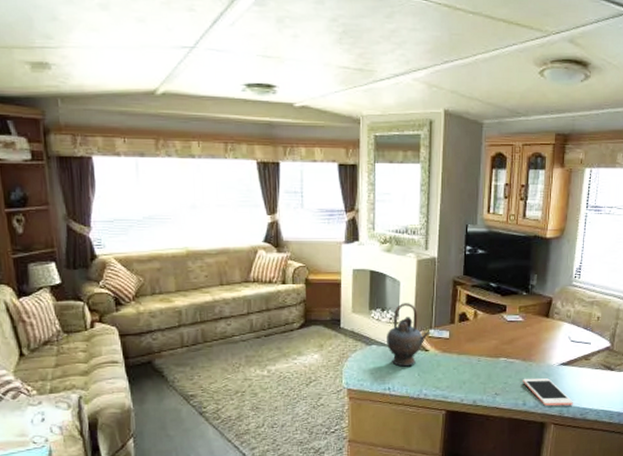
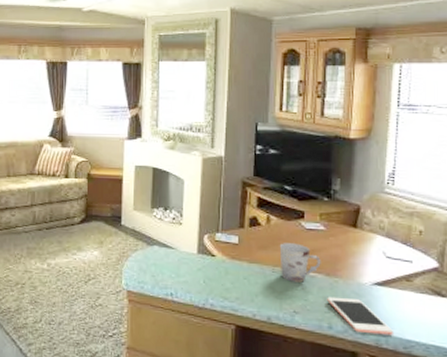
teapot: present [387,303,431,367] -> none [169,203,217,272]
cup: none [484,334,519,368] -> present [279,243,321,283]

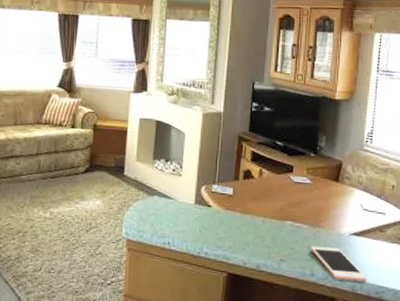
cup: present [279,243,321,283] -> none [269,195,306,232]

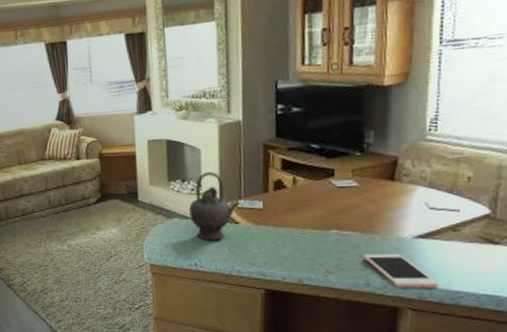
teapot: none [169,155,214,222] -> present [189,172,240,241]

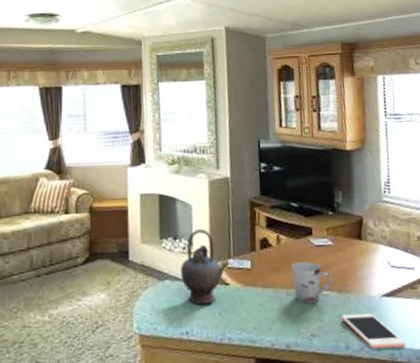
cup: none [308,203,355,242] -> present [291,262,332,304]

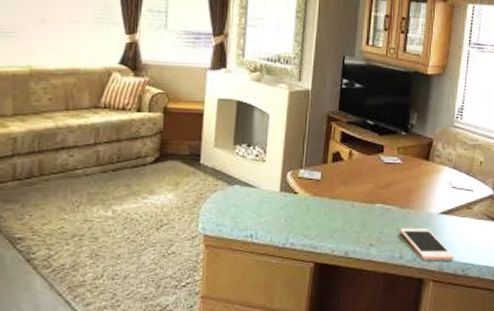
teapot: present [181,229,230,305] -> none [251,139,301,211]
cup: present [291,262,332,304] -> none [359,177,396,216]

